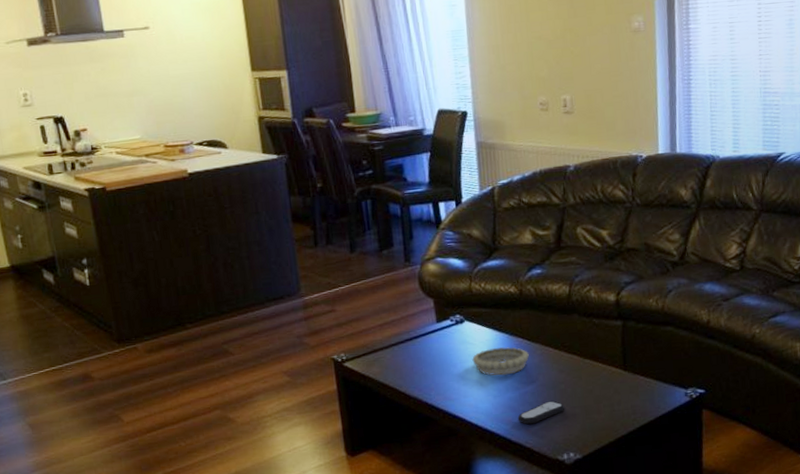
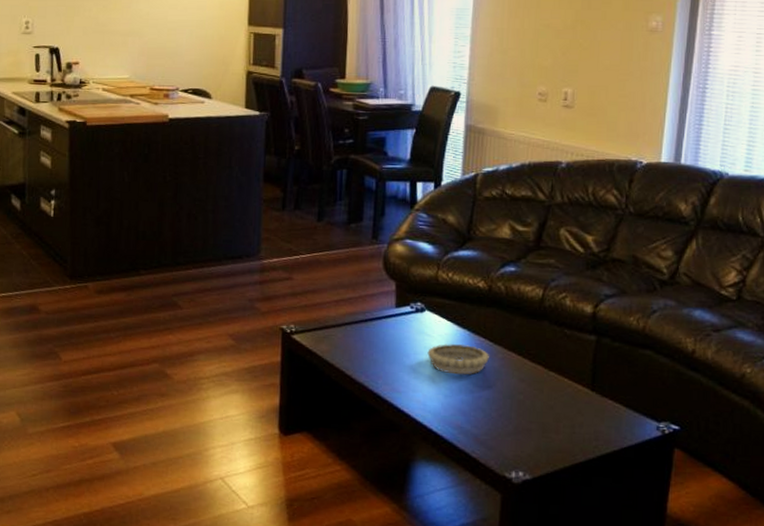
remote control: present [517,401,565,425] -> none [467,410,521,433]

